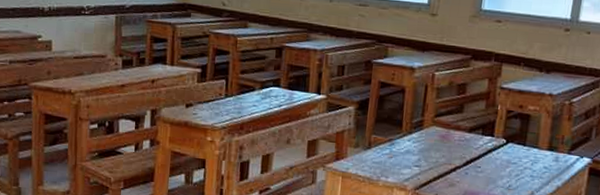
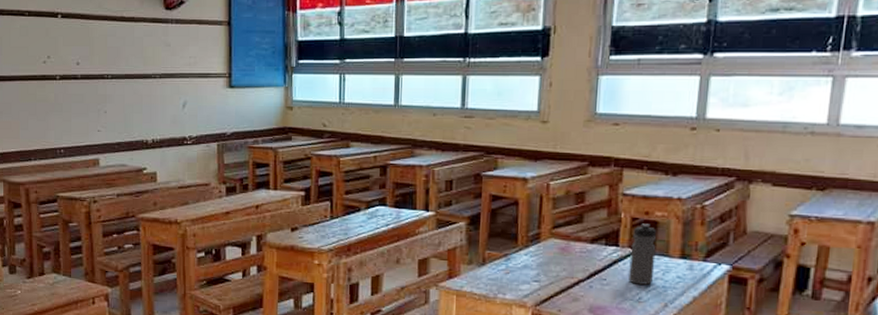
water bottle: none [501,116,528,174] -> present [628,223,657,285]

